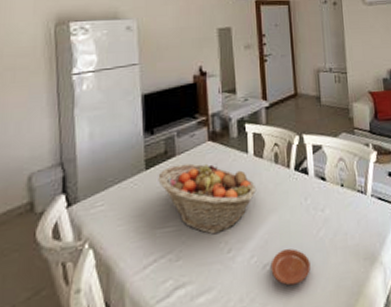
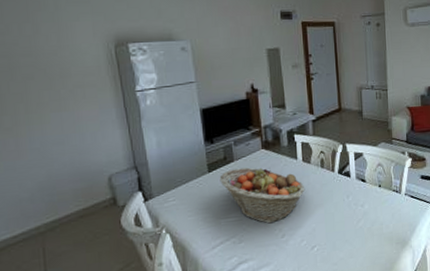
plate: present [270,248,310,286] -> none [318,235,351,262]

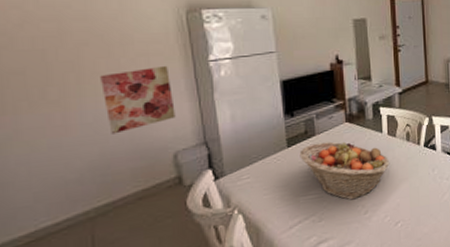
wall art: none [45,96,109,159] -> present [100,65,176,135]

